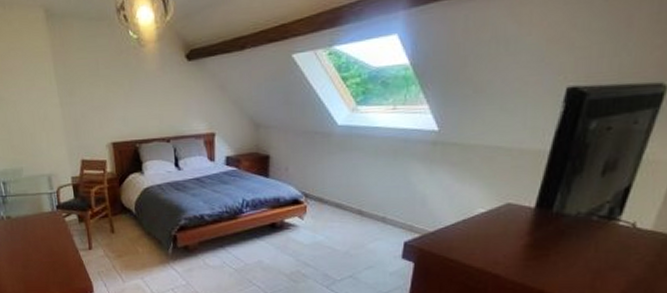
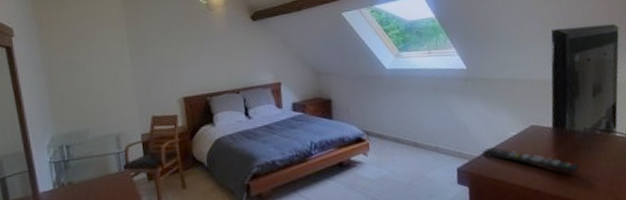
remote control: none [438,223,559,261] -> present [482,147,580,174]

